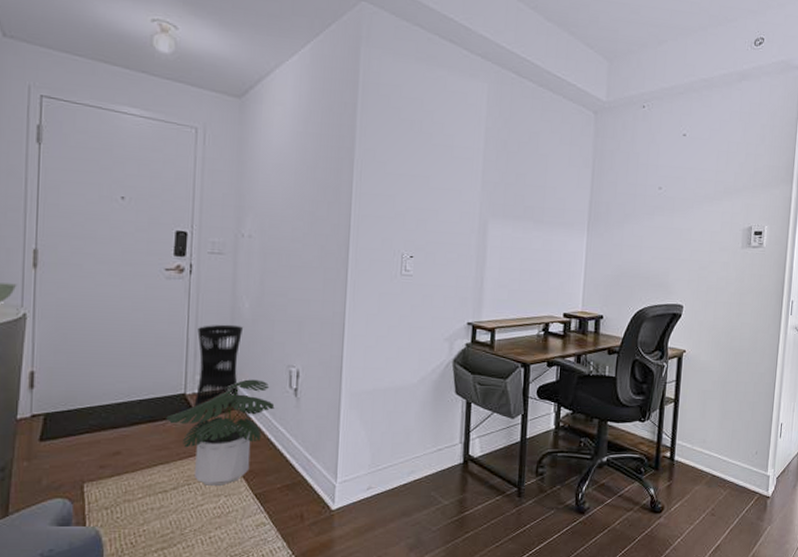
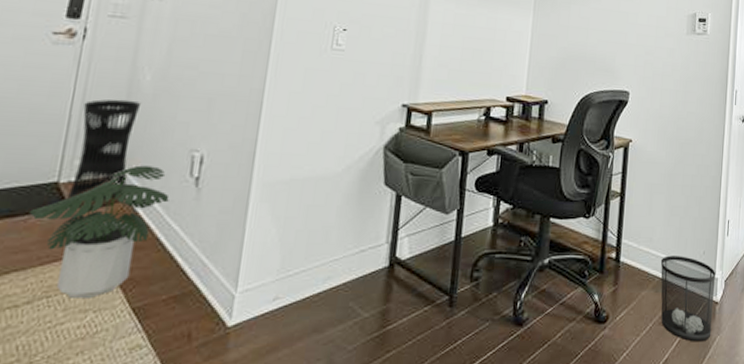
waste bin: none [713,455,768,531] -> present [660,255,716,342]

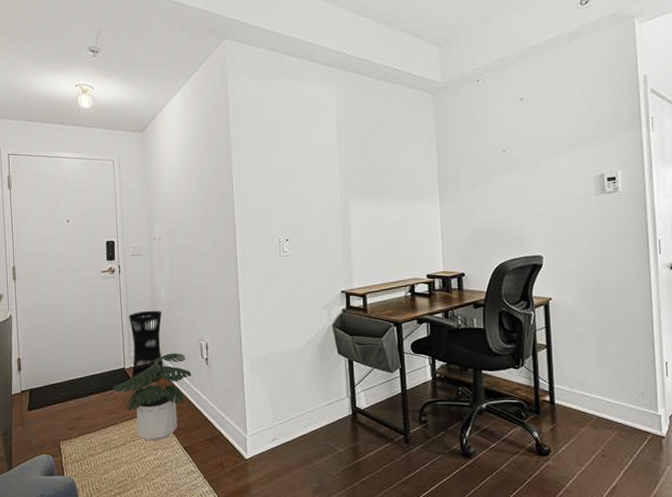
waste bin: present [660,255,716,342] -> none [596,396,660,472]

